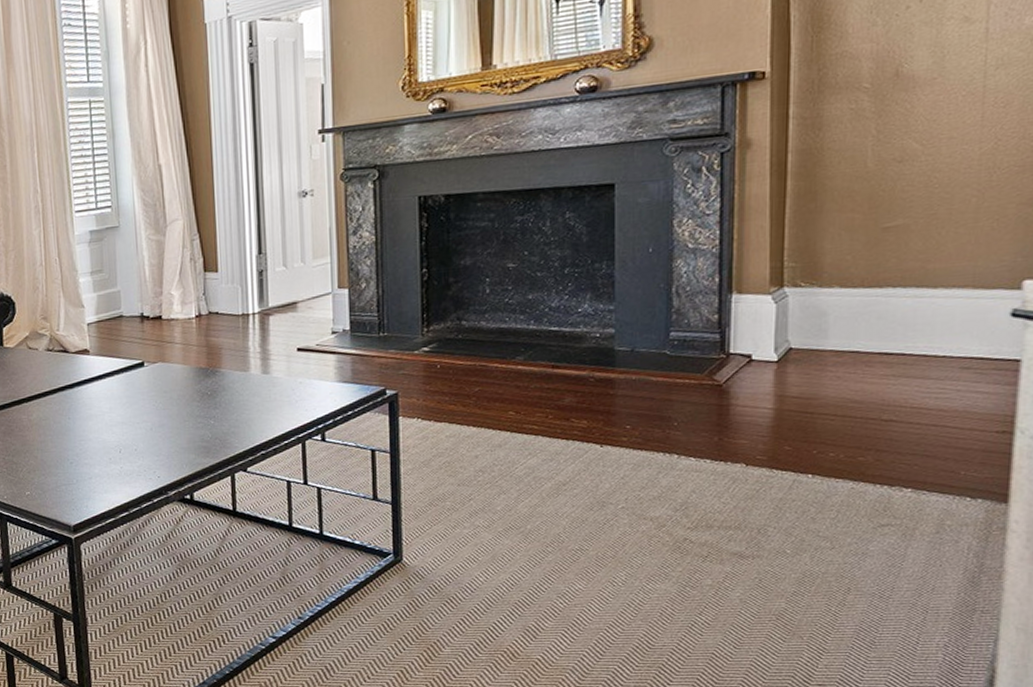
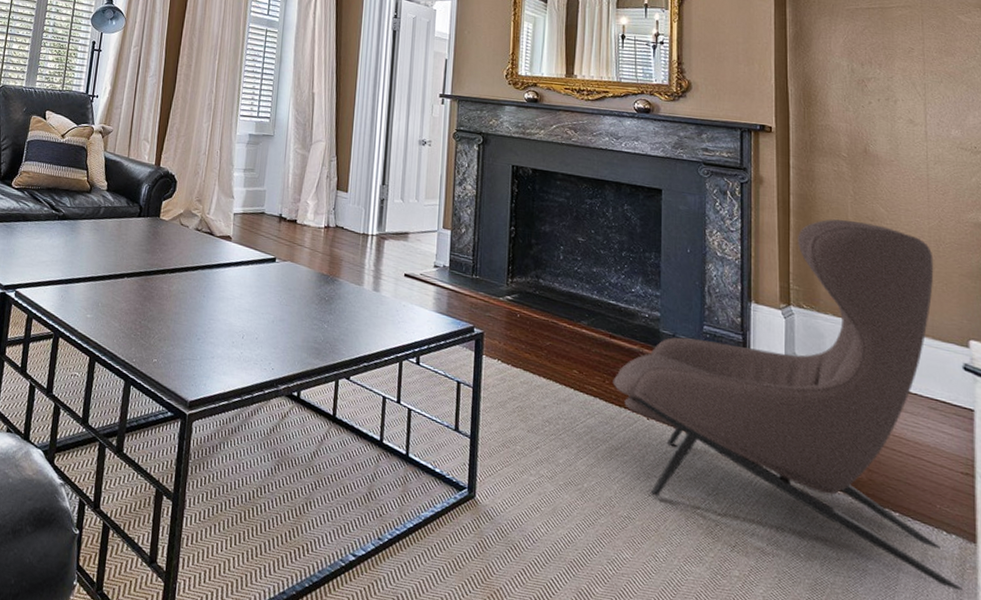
armchair: none [557,165,985,555] -> present [613,219,963,591]

